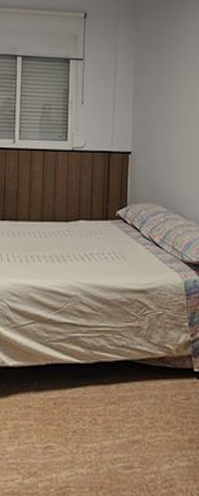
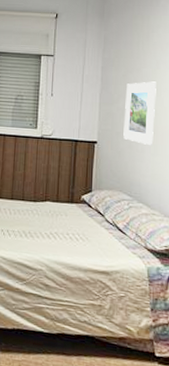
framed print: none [158,86,189,153] -> present [123,81,156,145]

